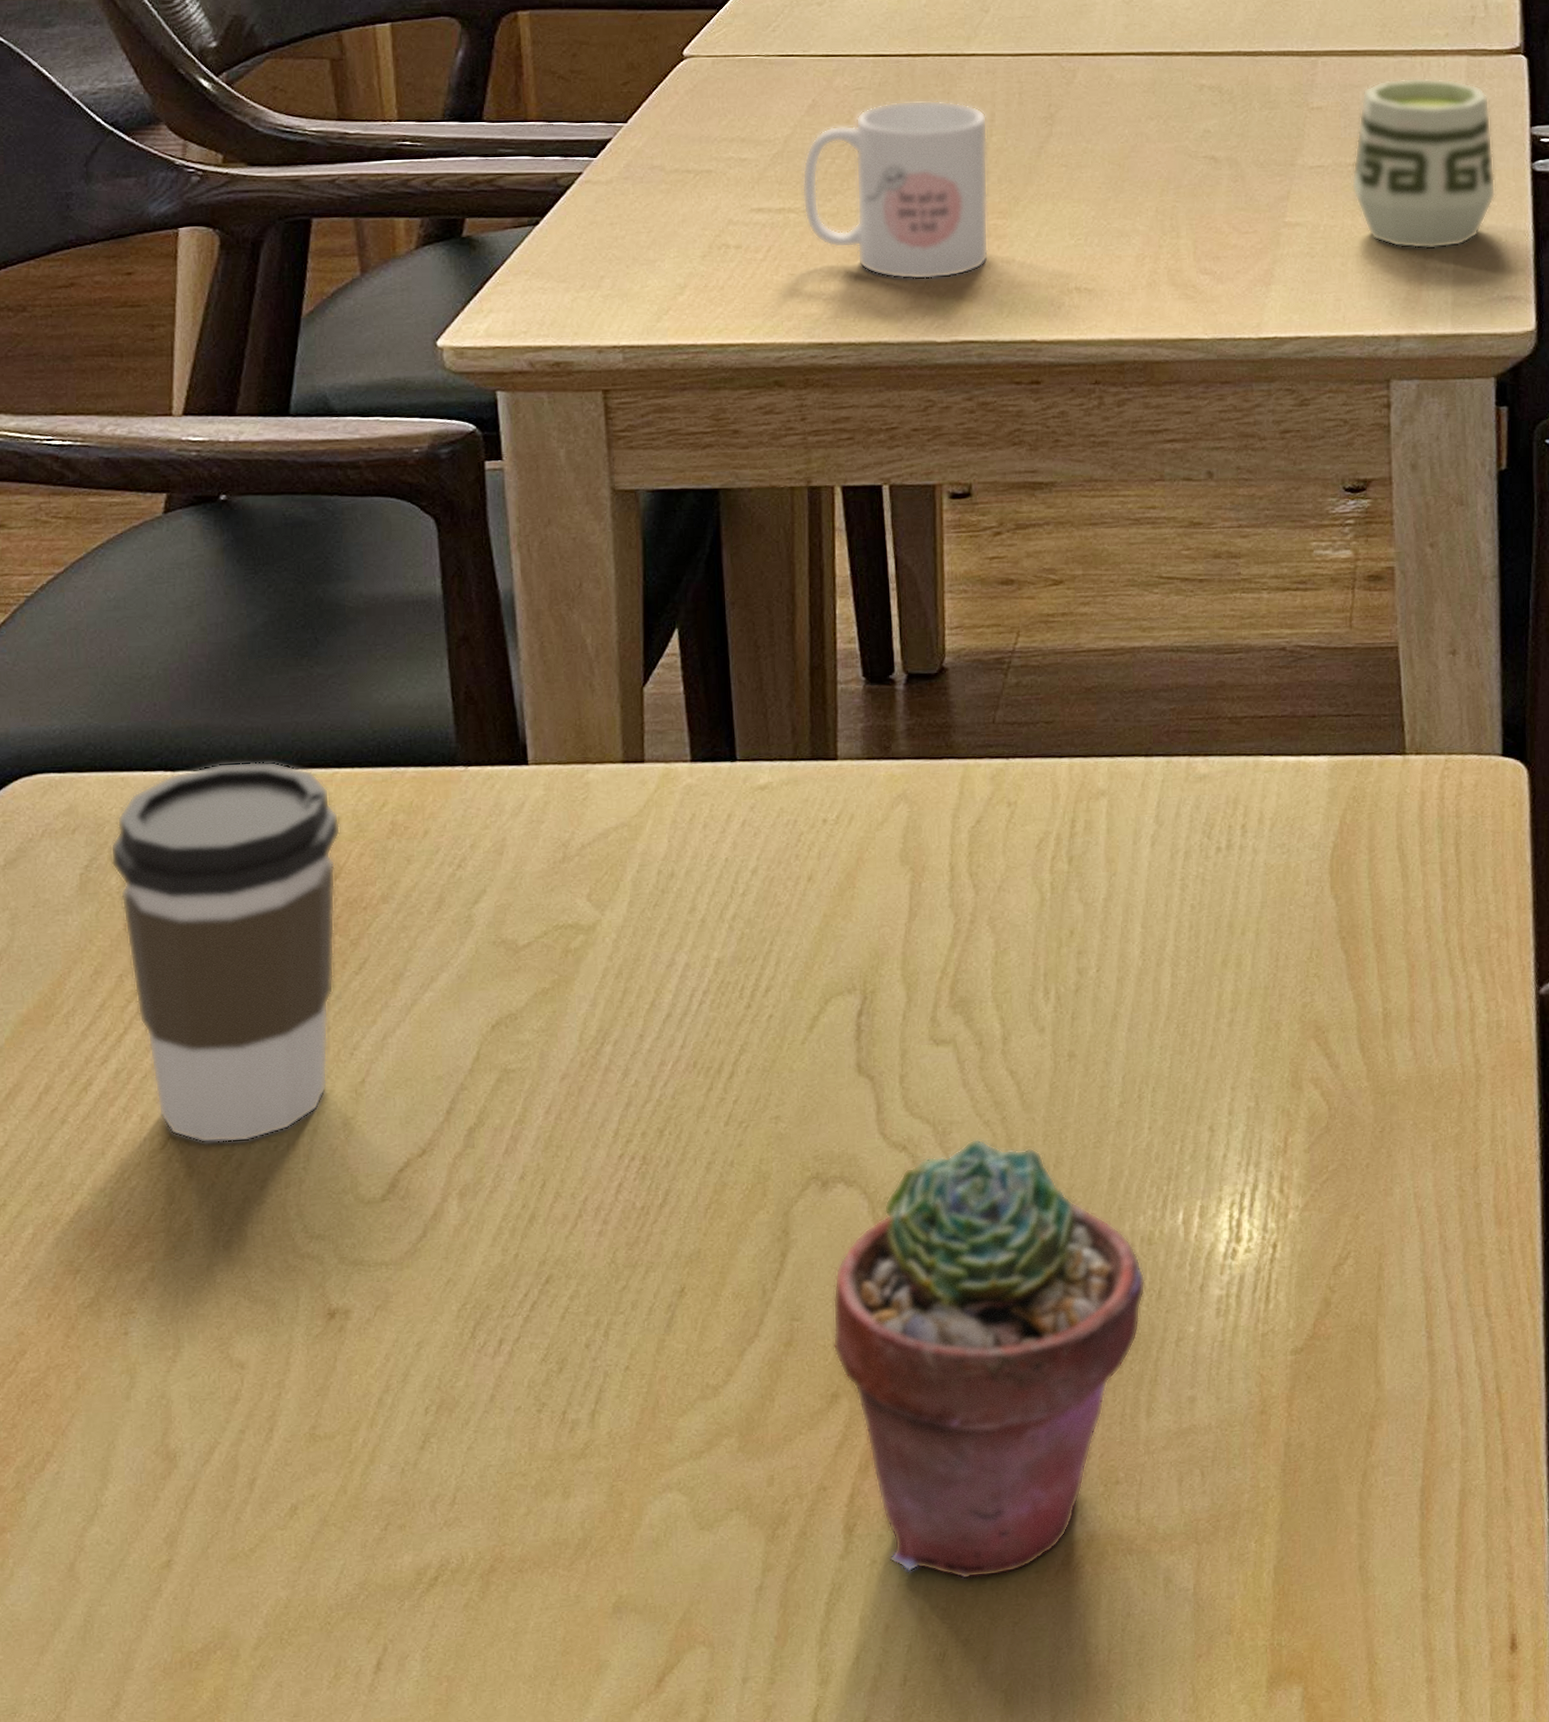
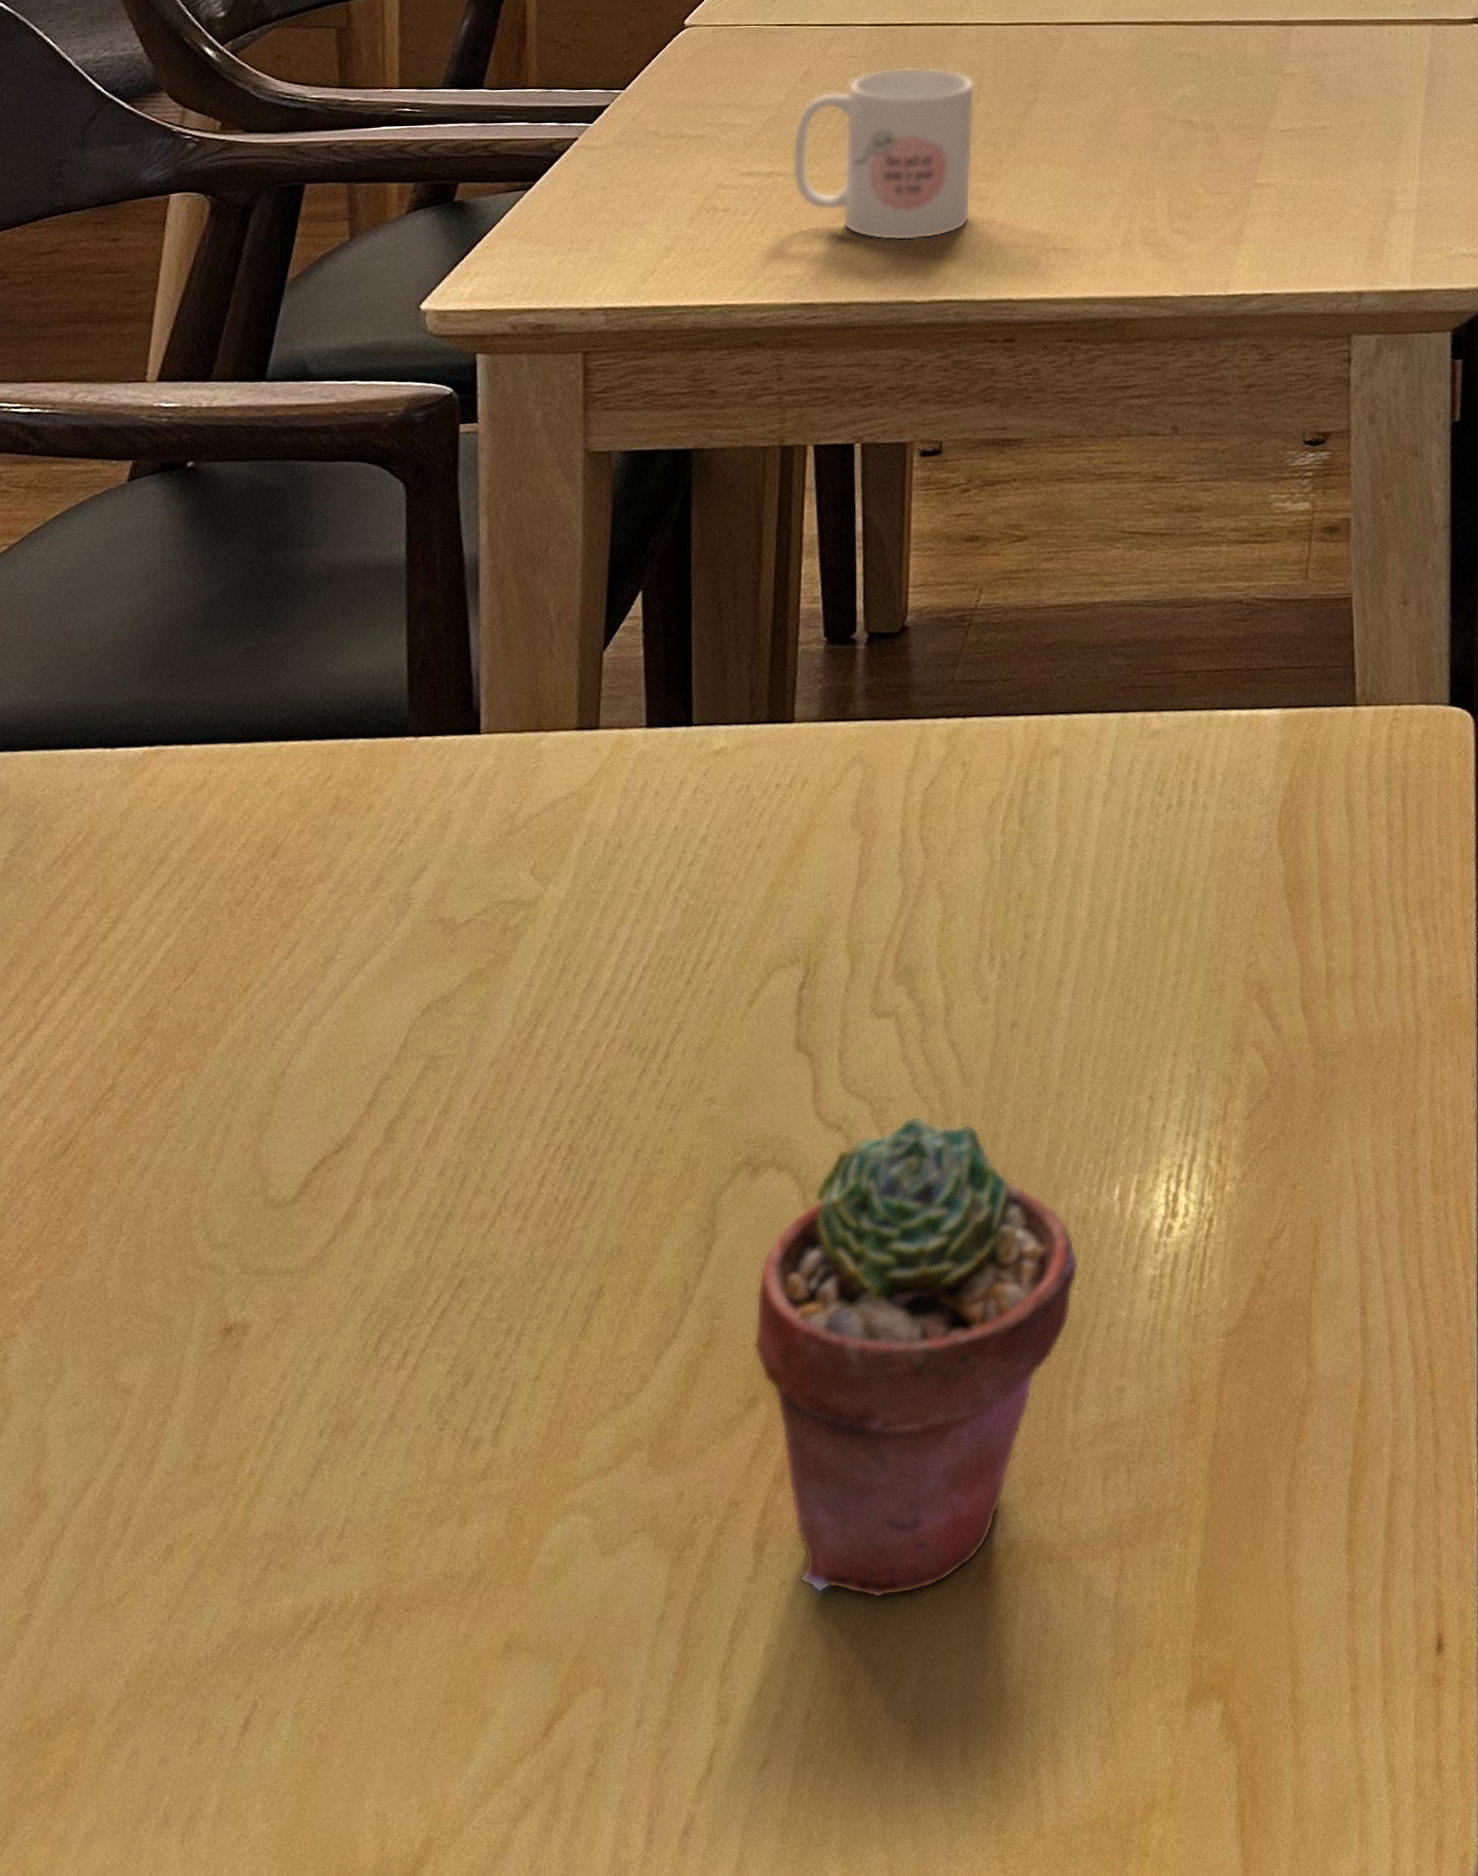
coffee cup: present [110,761,341,1144] -> none [38,736,282,1146]
cup: present [1351,77,1496,250] -> none [1320,45,1456,209]

